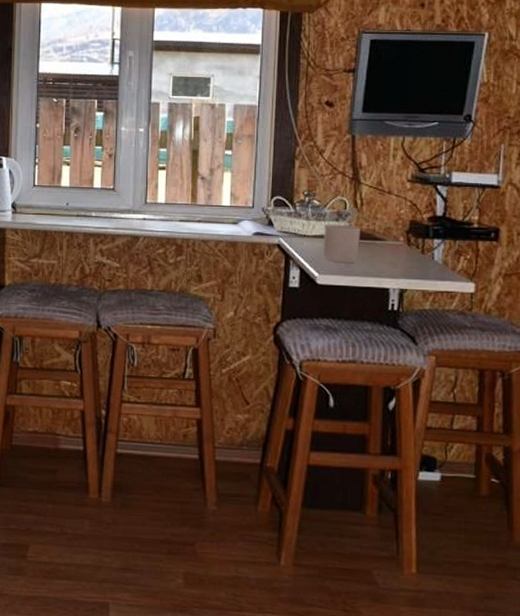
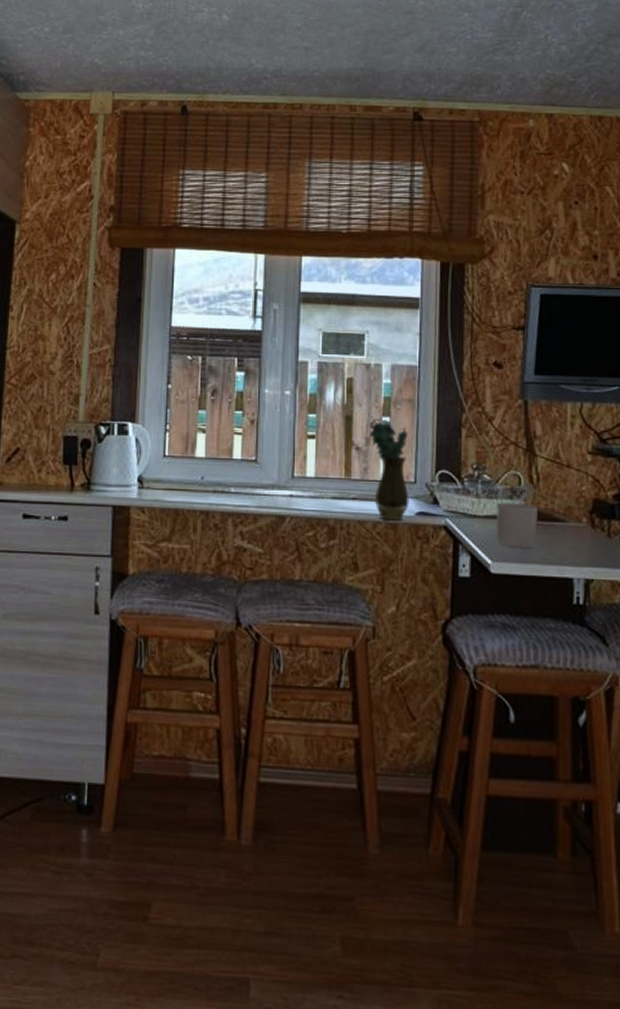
vase: none [212,150,248,240] -> present [368,416,409,521]

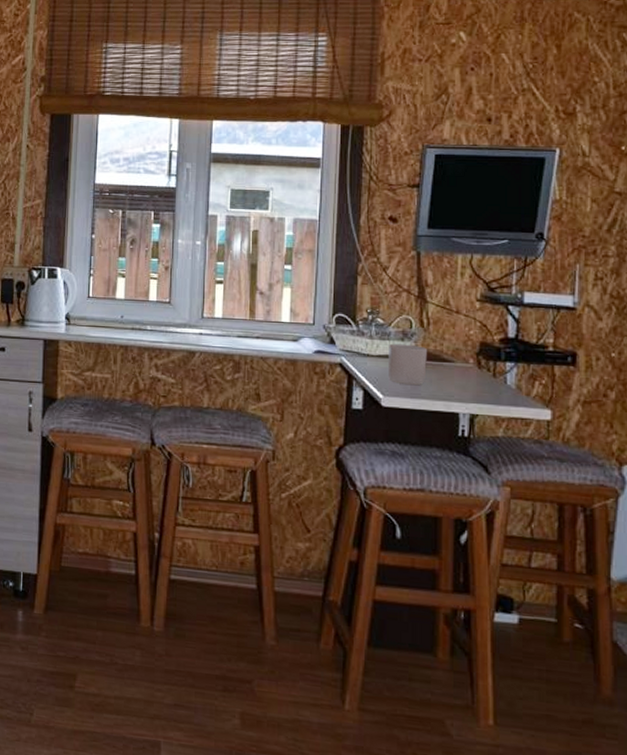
vase: present [368,416,409,521] -> none [271,264,308,358]

